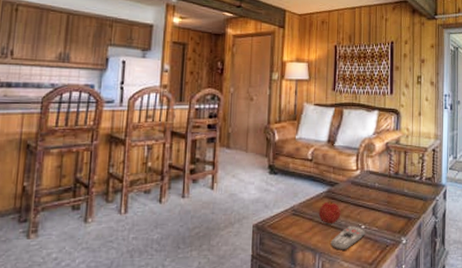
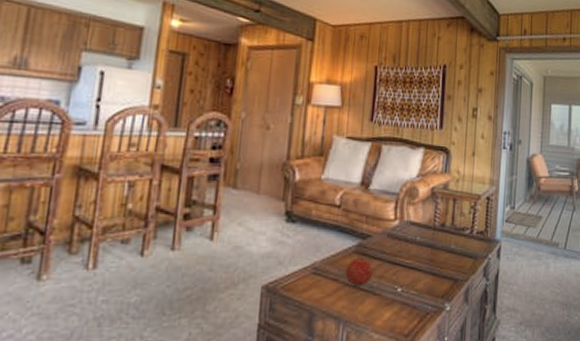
remote control: present [330,225,366,250] -> none [358,288,403,319]

